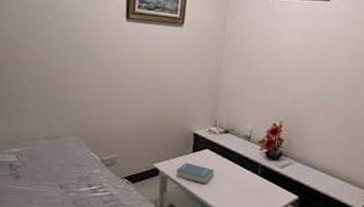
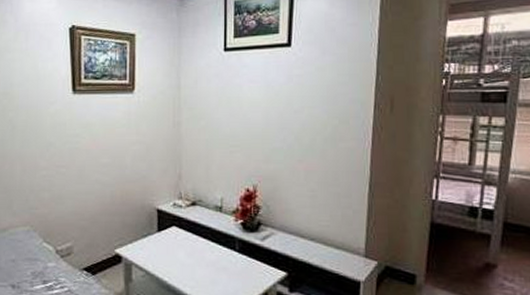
hardback book: present [176,162,214,185] -> none [141,244,185,269]

